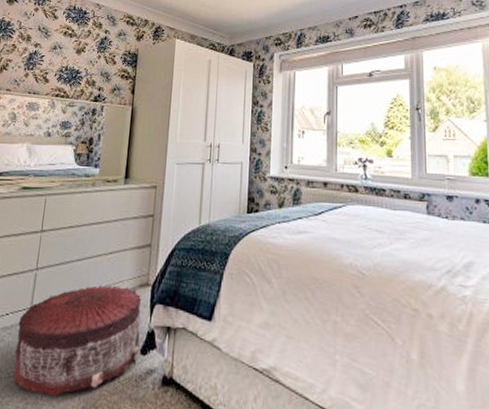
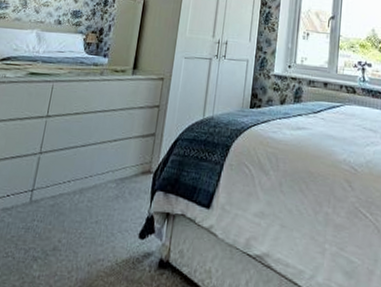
pouf: present [13,284,142,397] -> none [11,170,143,277]

